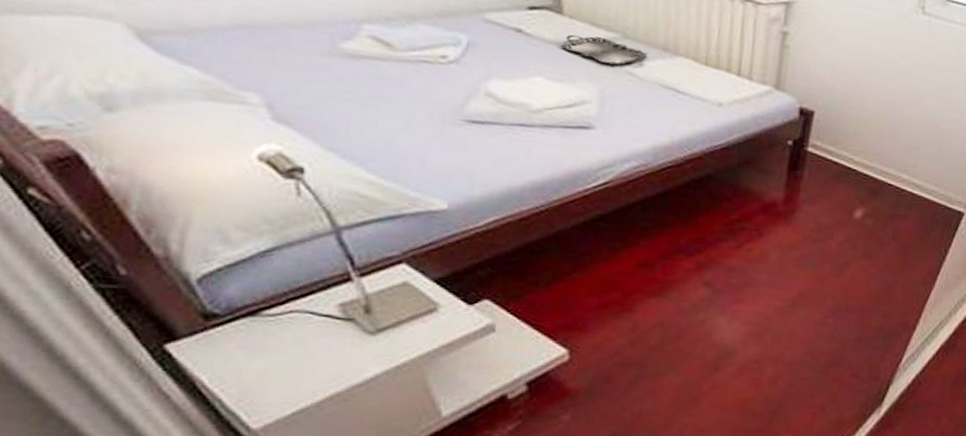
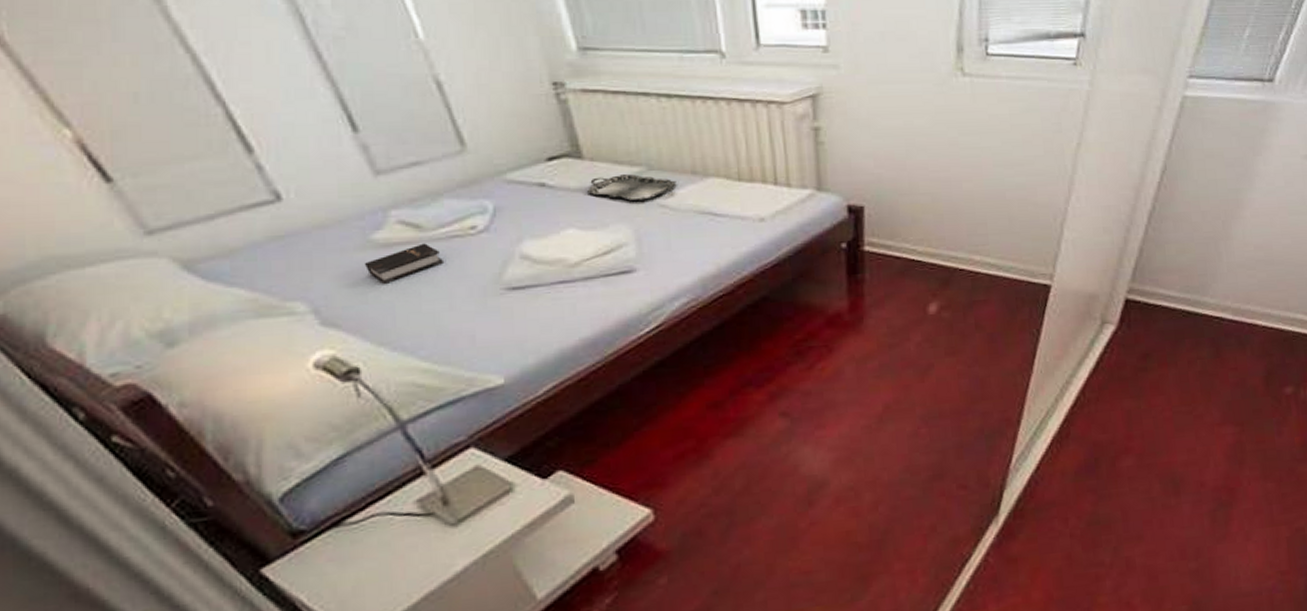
hardback book: none [327,61,408,93] -> present [364,243,443,284]

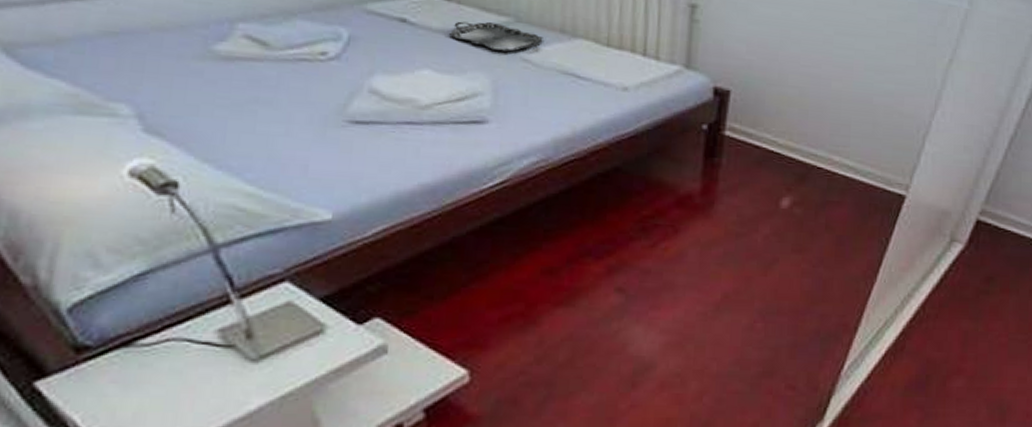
hardback book: present [364,243,443,284] -> none [200,62,287,98]

